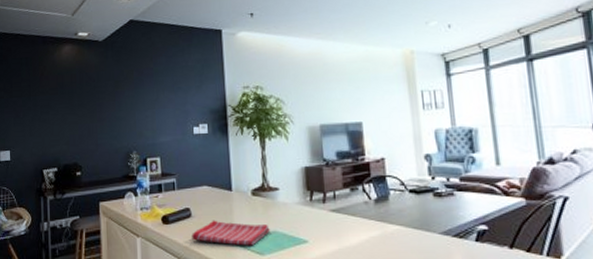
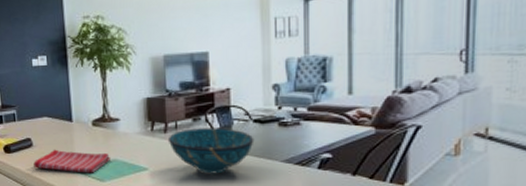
decorative bowl: none [326,198,412,247] -> present [167,128,254,174]

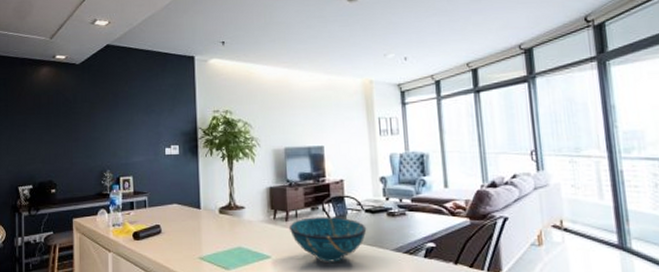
dish towel: present [33,149,112,173] -> none [161,236,237,261]

